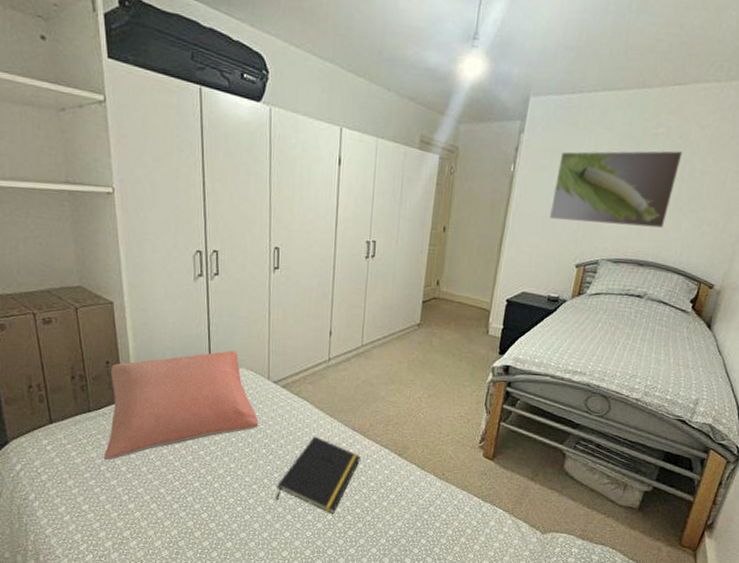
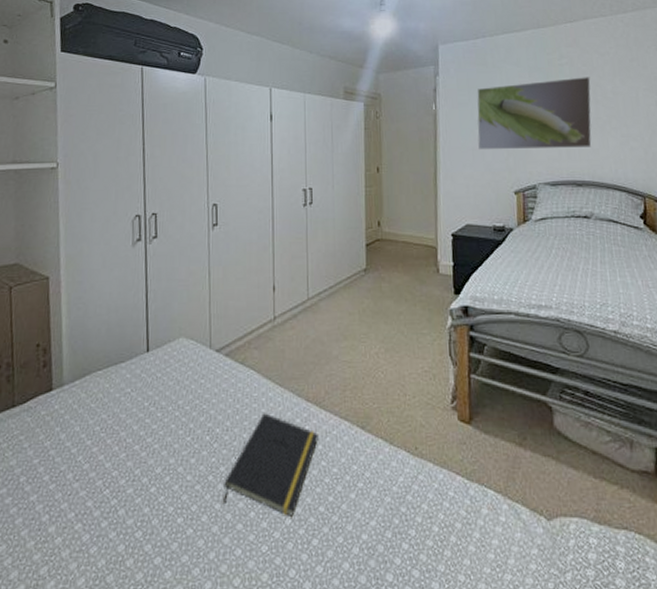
pillow: present [103,351,259,461] -> none [24,319,201,469]

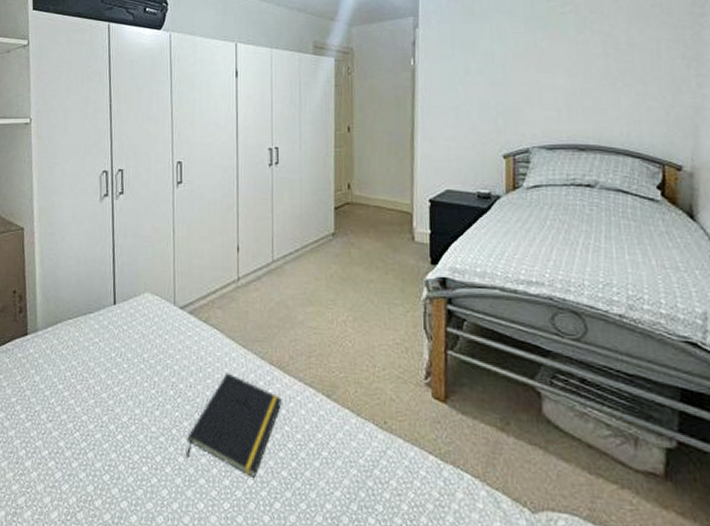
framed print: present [477,77,592,150] -> none [461,26,600,110]

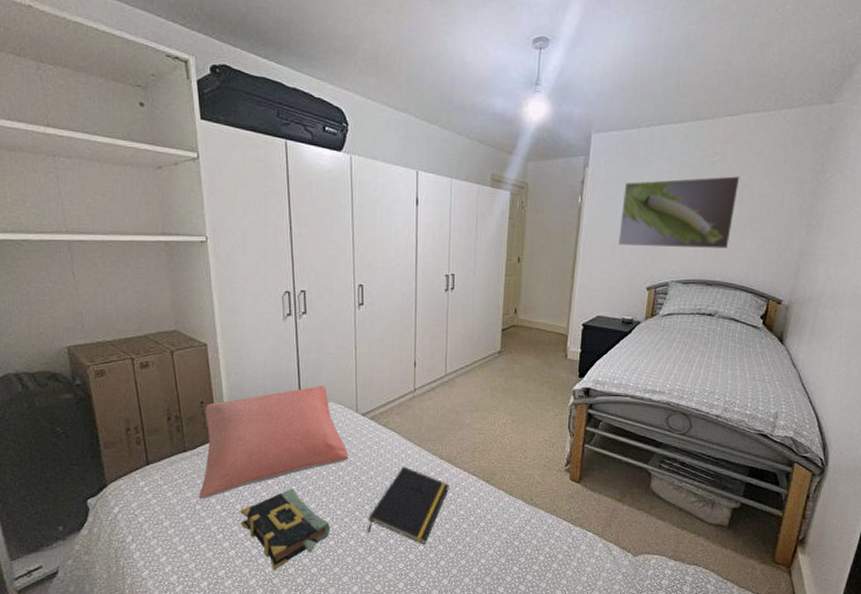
pillow: none [3,274,165,406] -> present [198,386,349,499]
book: none [44,395,143,502] -> present [240,487,330,571]
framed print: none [461,26,600,110] -> present [618,176,740,249]

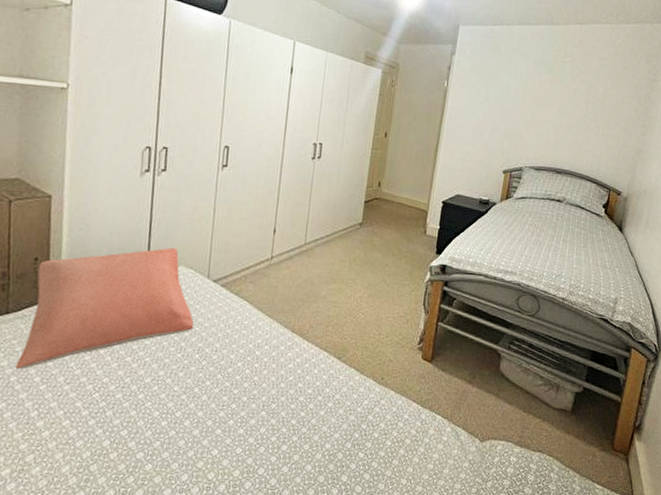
book: present [240,487,330,571] -> none [60,359,164,456]
notepad: present [368,466,451,544] -> none [206,339,300,426]
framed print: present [618,176,740,249] -> none [479,72,587,141]

